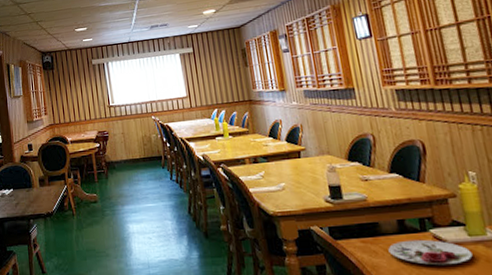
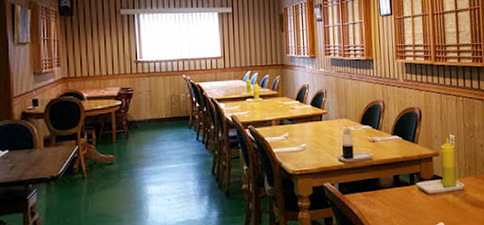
plate: present [388,239,473,265] -> none [384,191,444,212]

